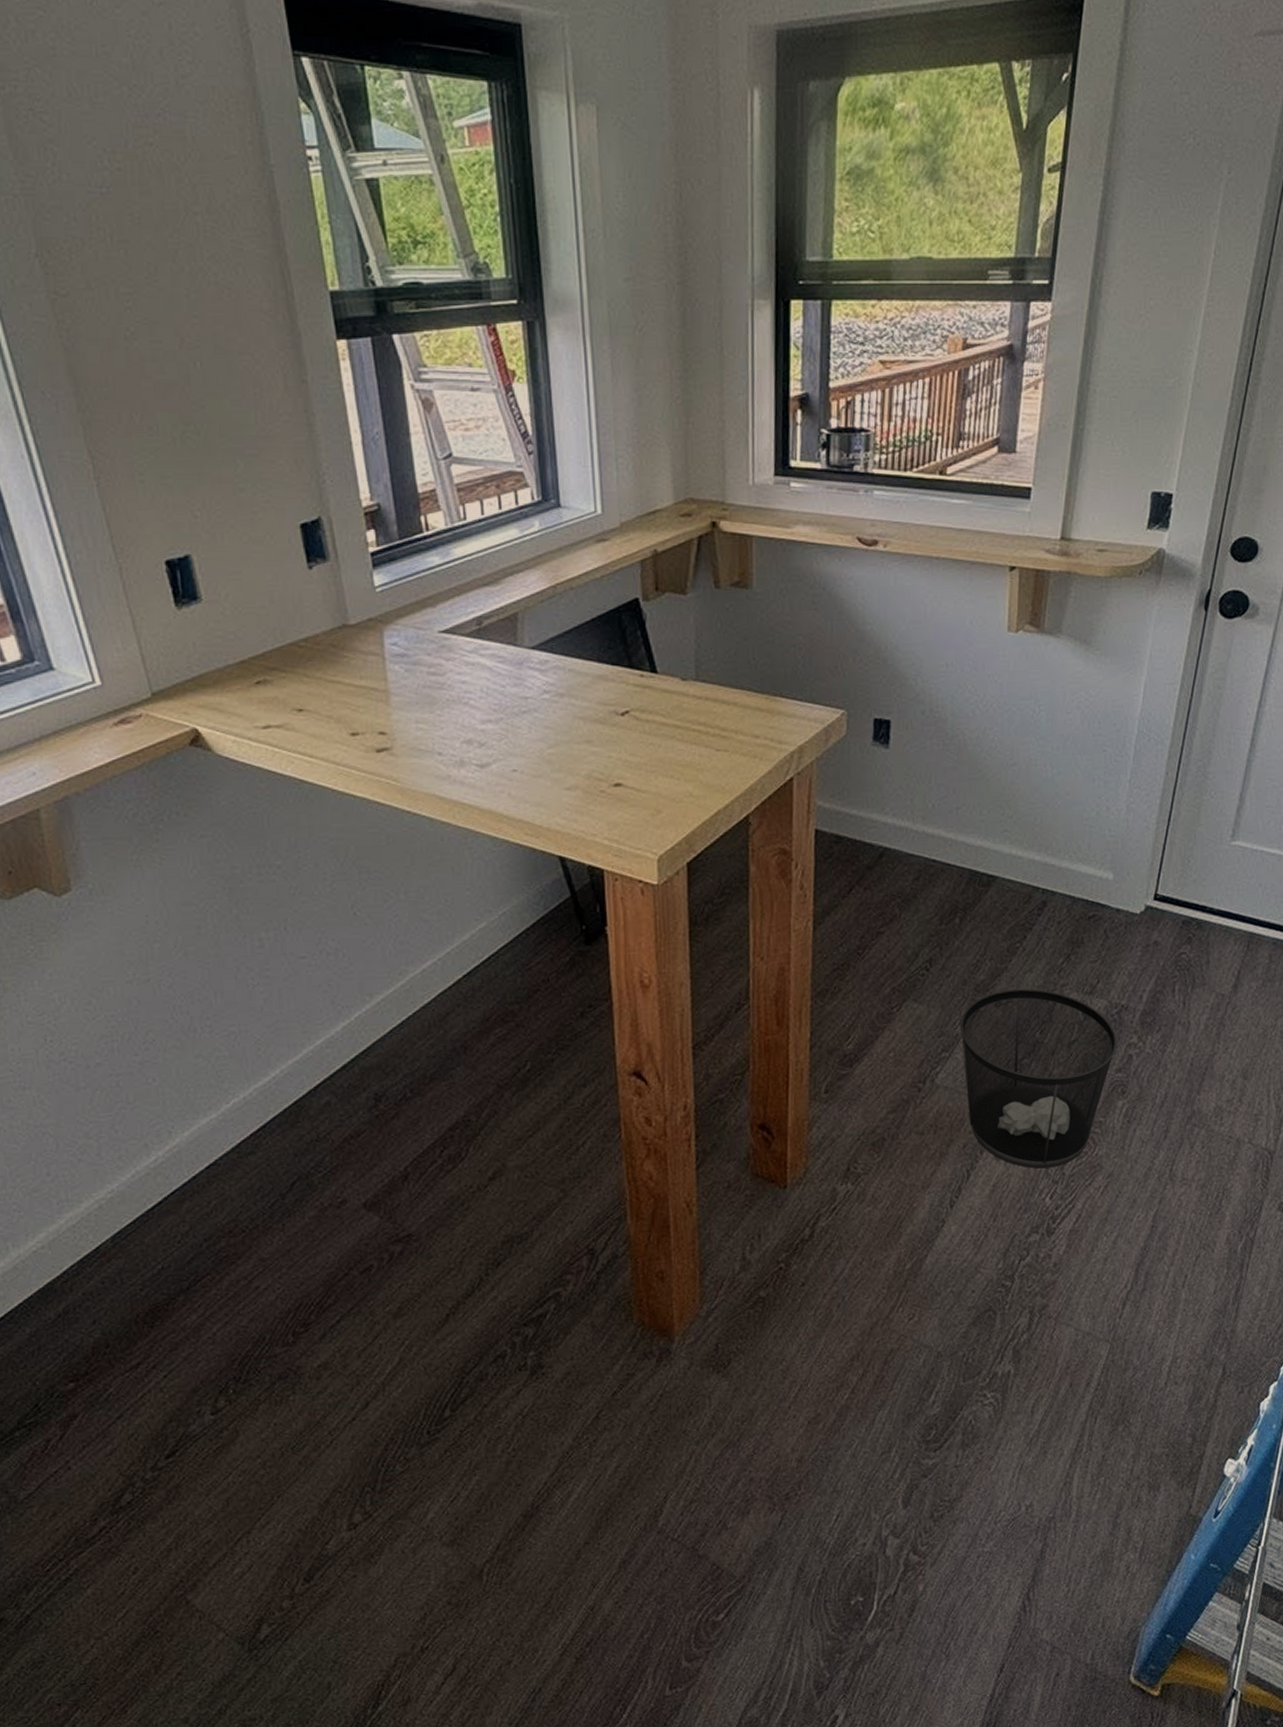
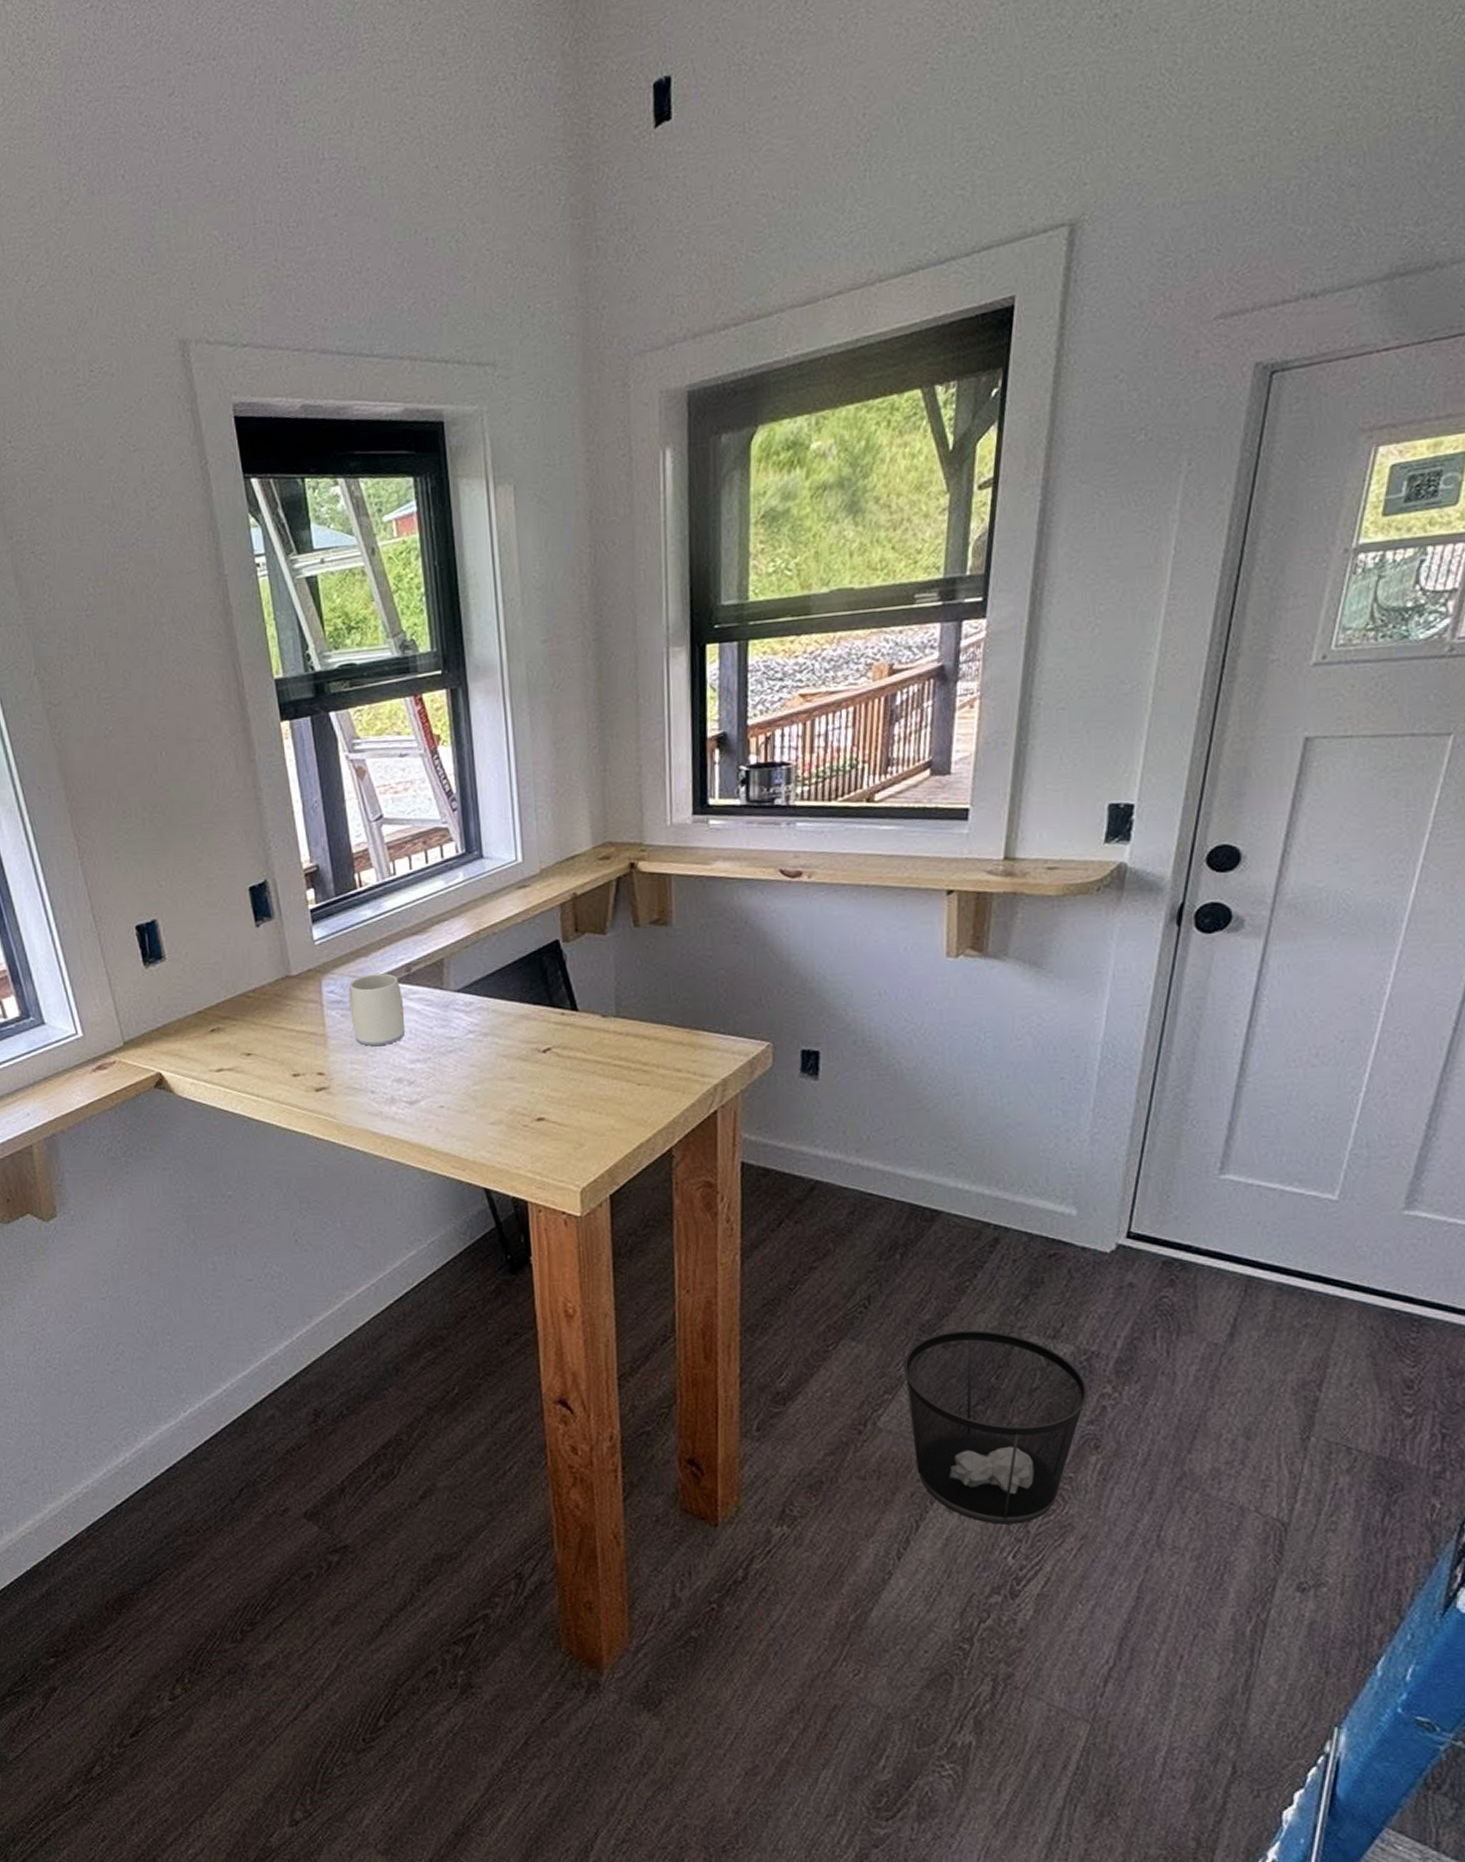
mug: none [413,626,476,704] -> present [348,973,405,1046]

